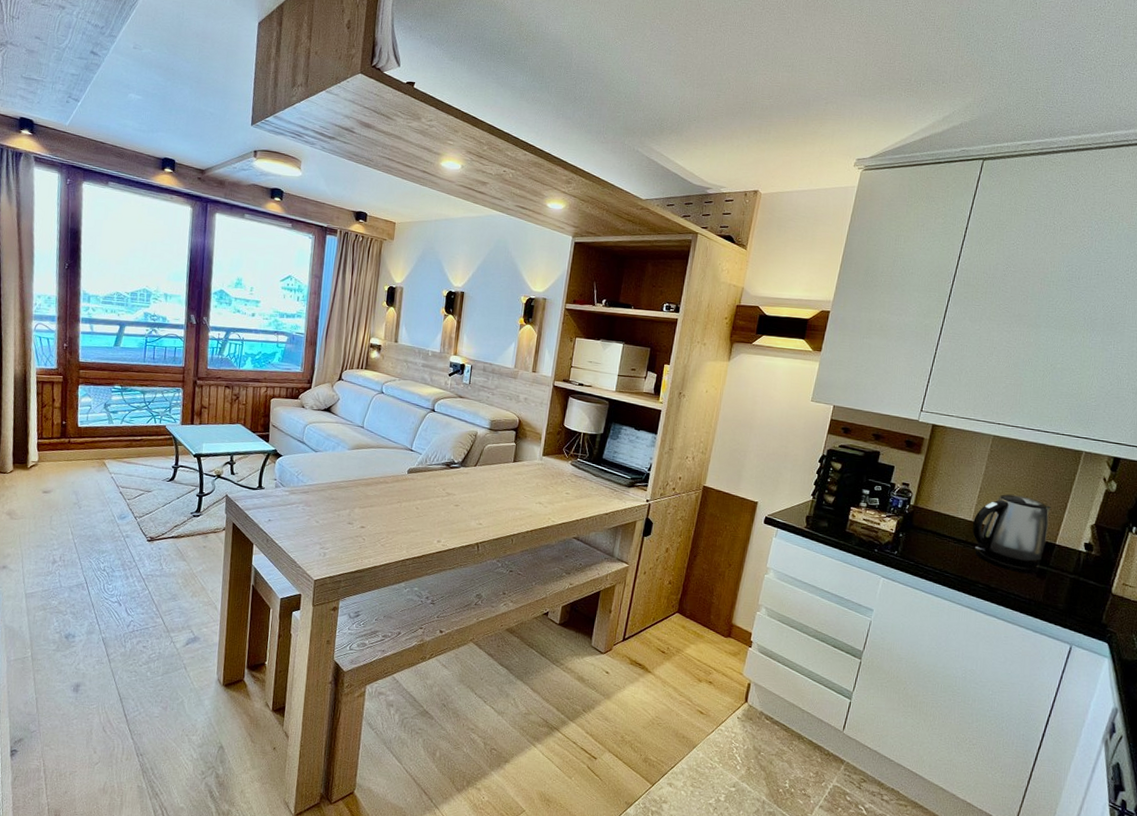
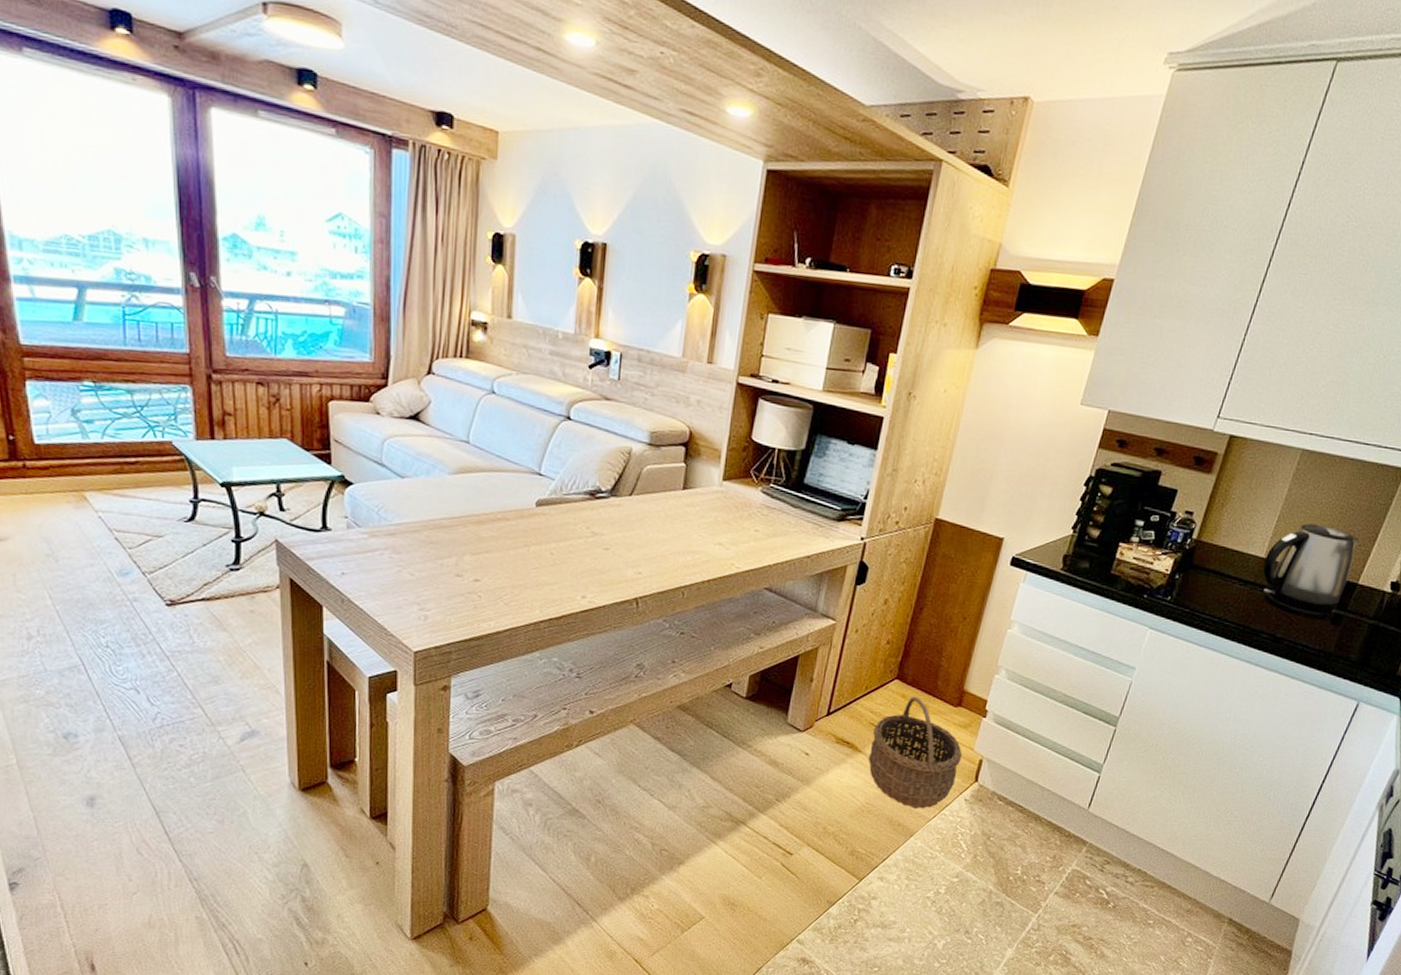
wicker basket: none [657,627,734,724] -> present [868,696,963,809]

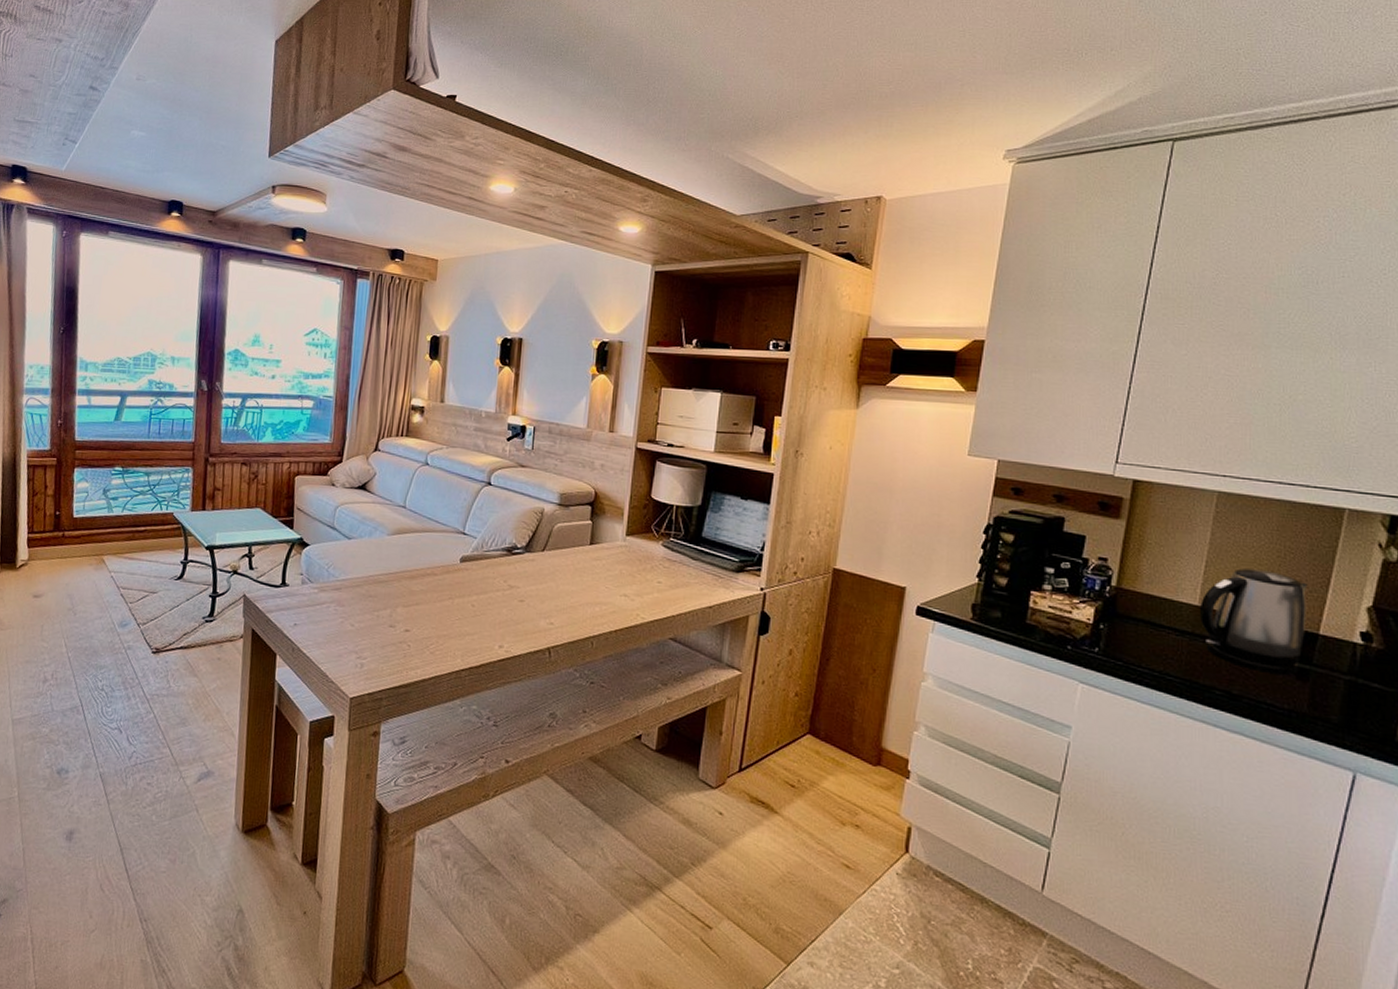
wicker basket: present [868,696,963,809] -> none [786,753,888,882]

